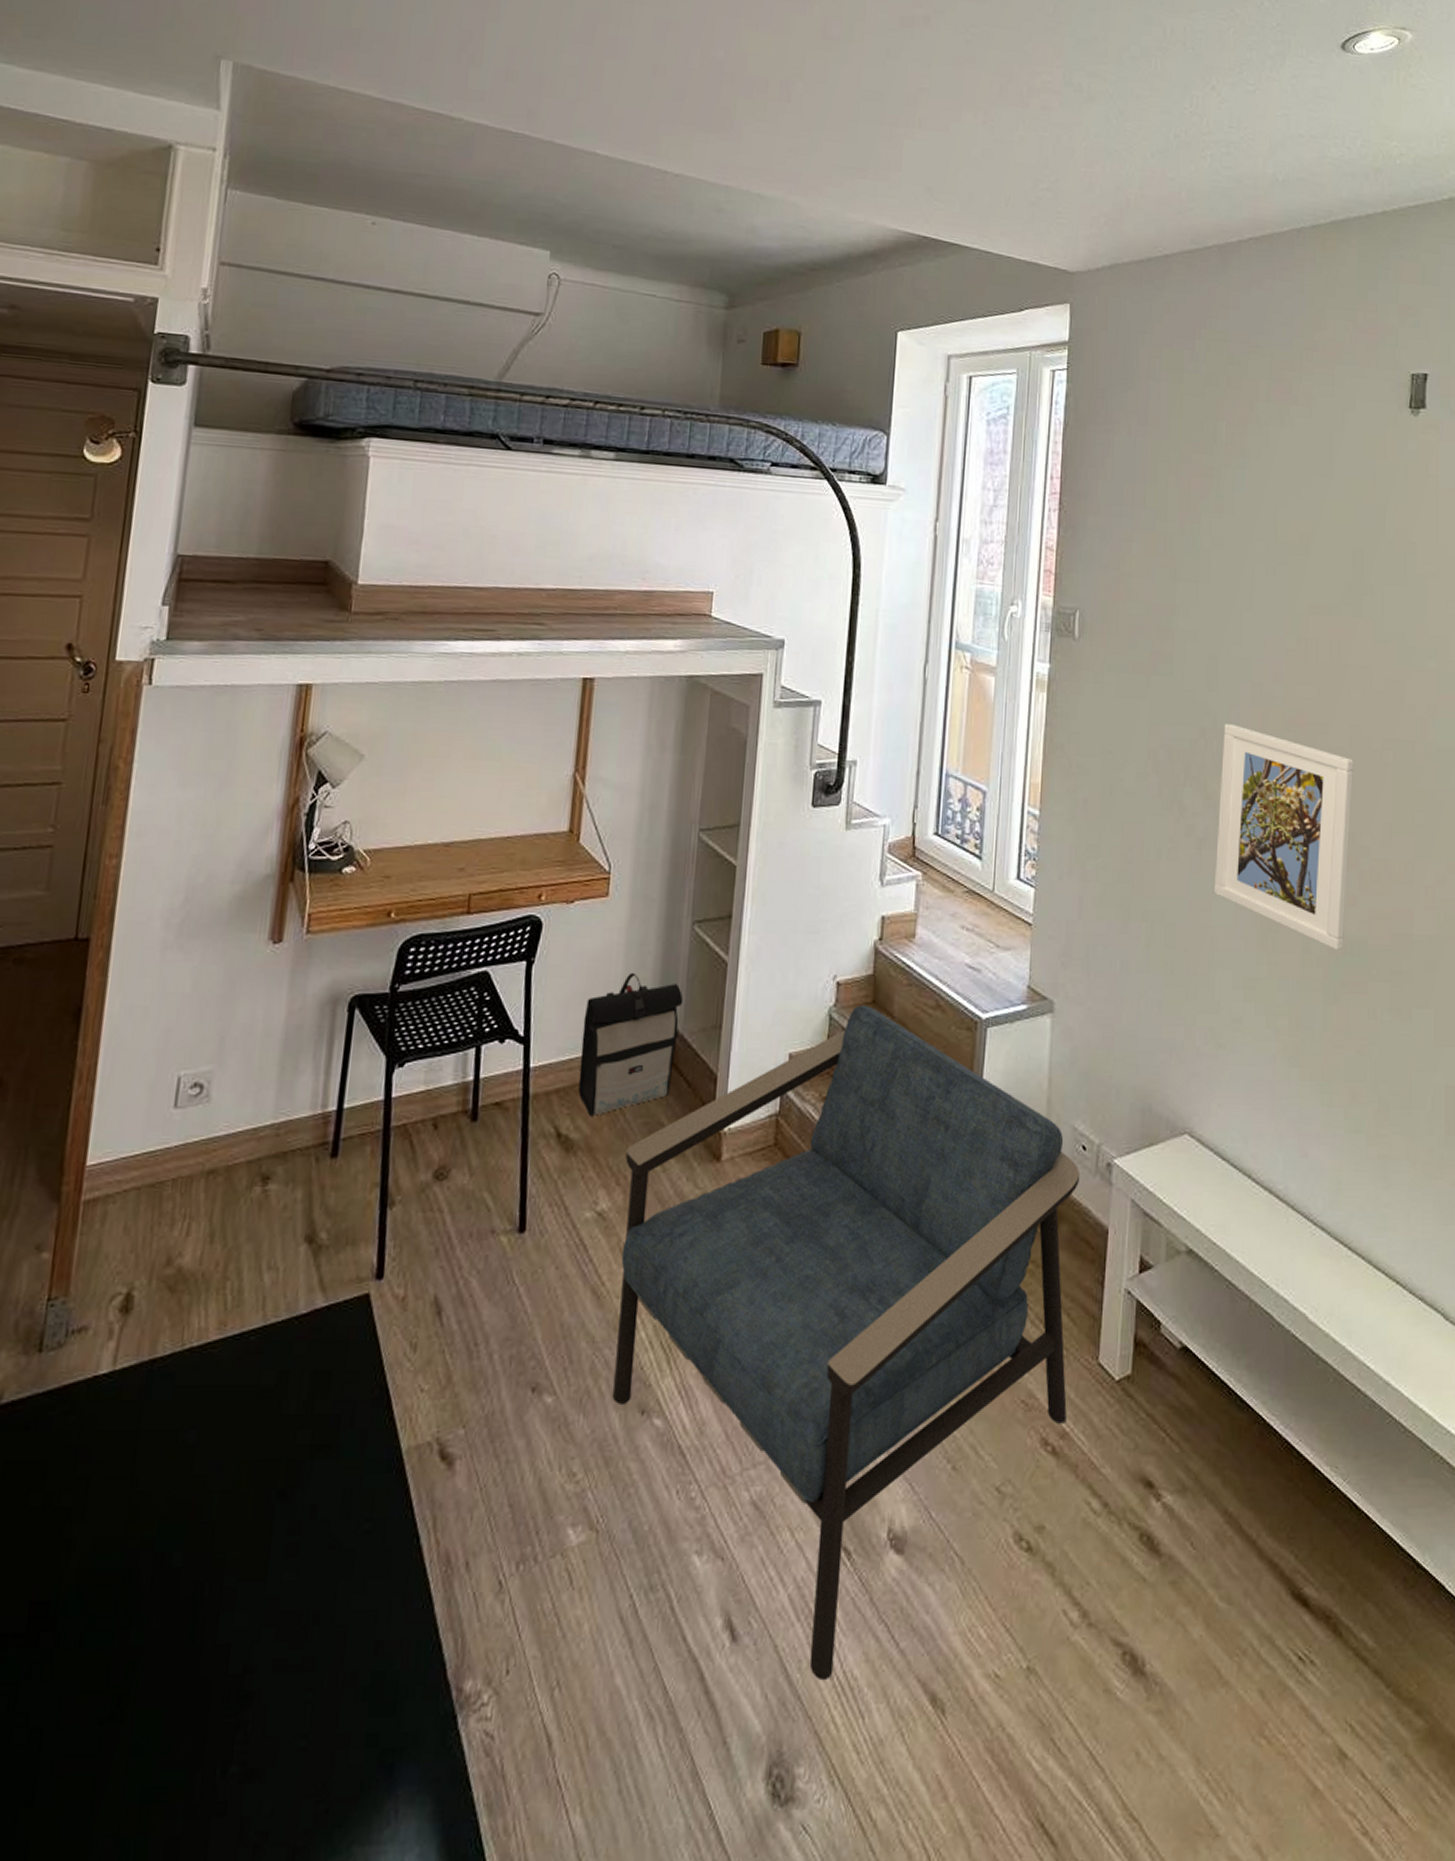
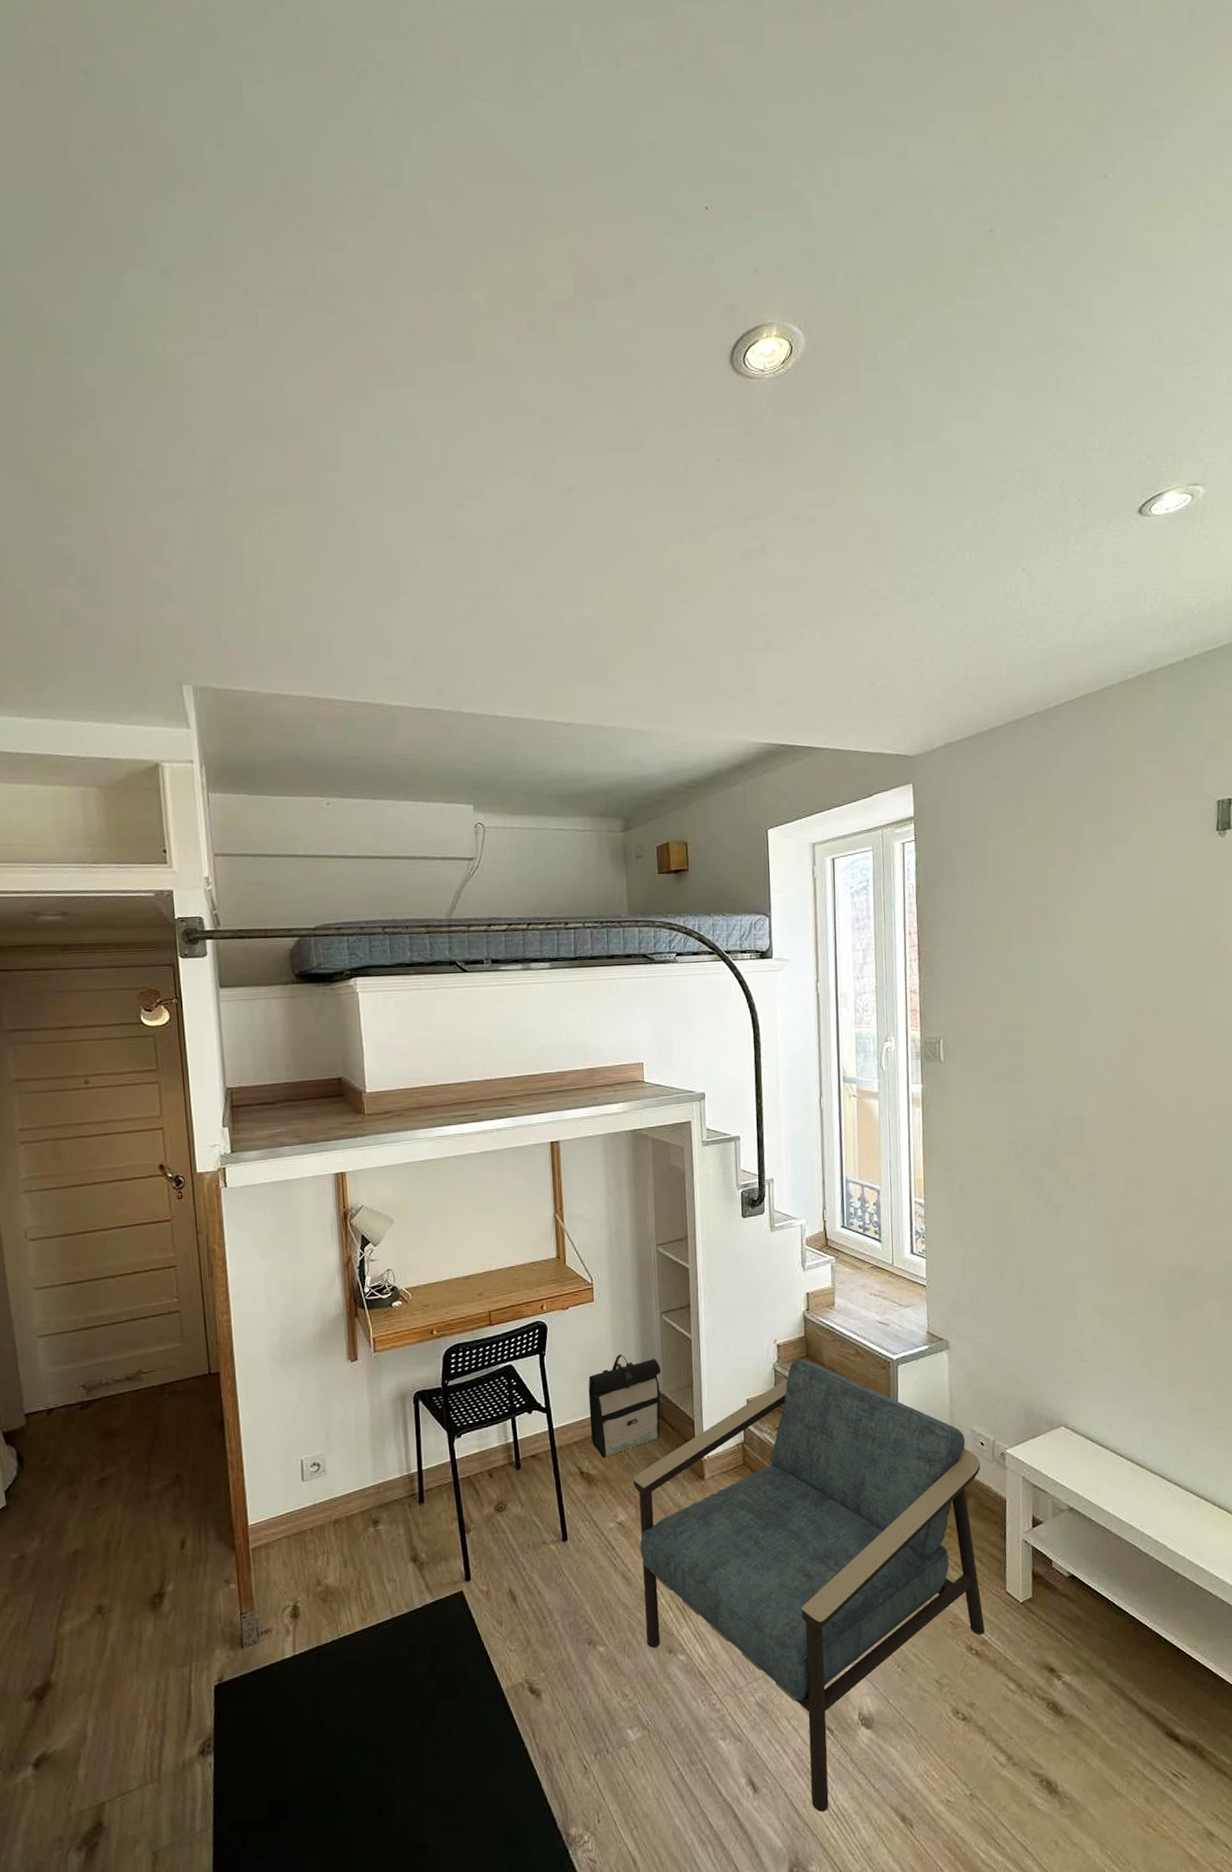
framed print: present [1213,724,1354,951] -> none [1071,1113,1183,1279]

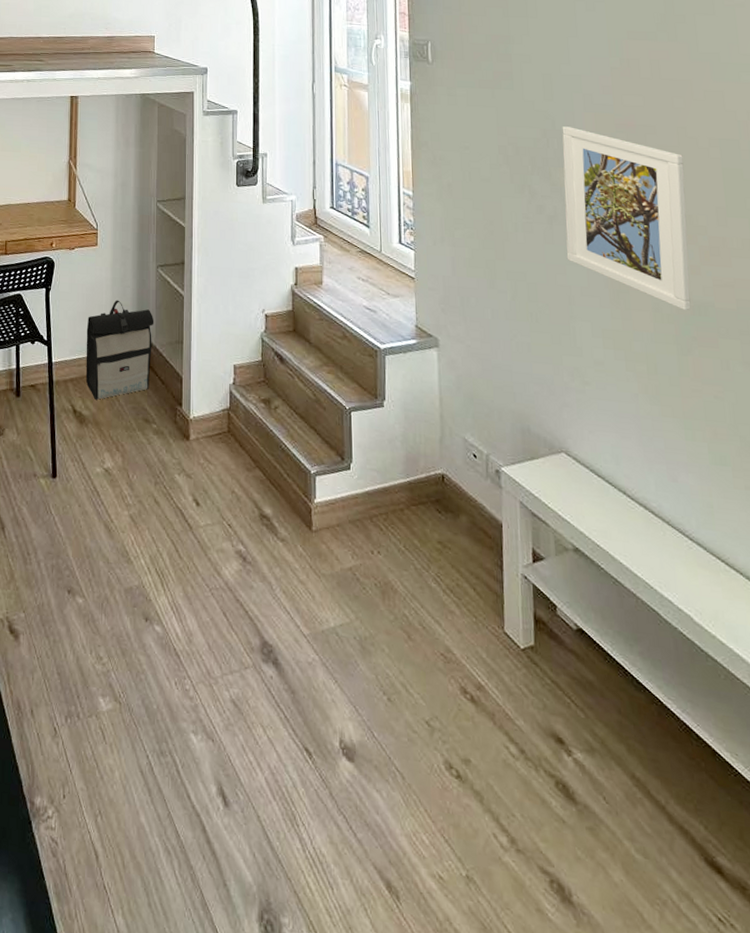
armchair: present [633,1359,985,1813] -> none [122,332,481,852]
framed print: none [1071,1113,1183,1279] -> present [562,126,691,311]

